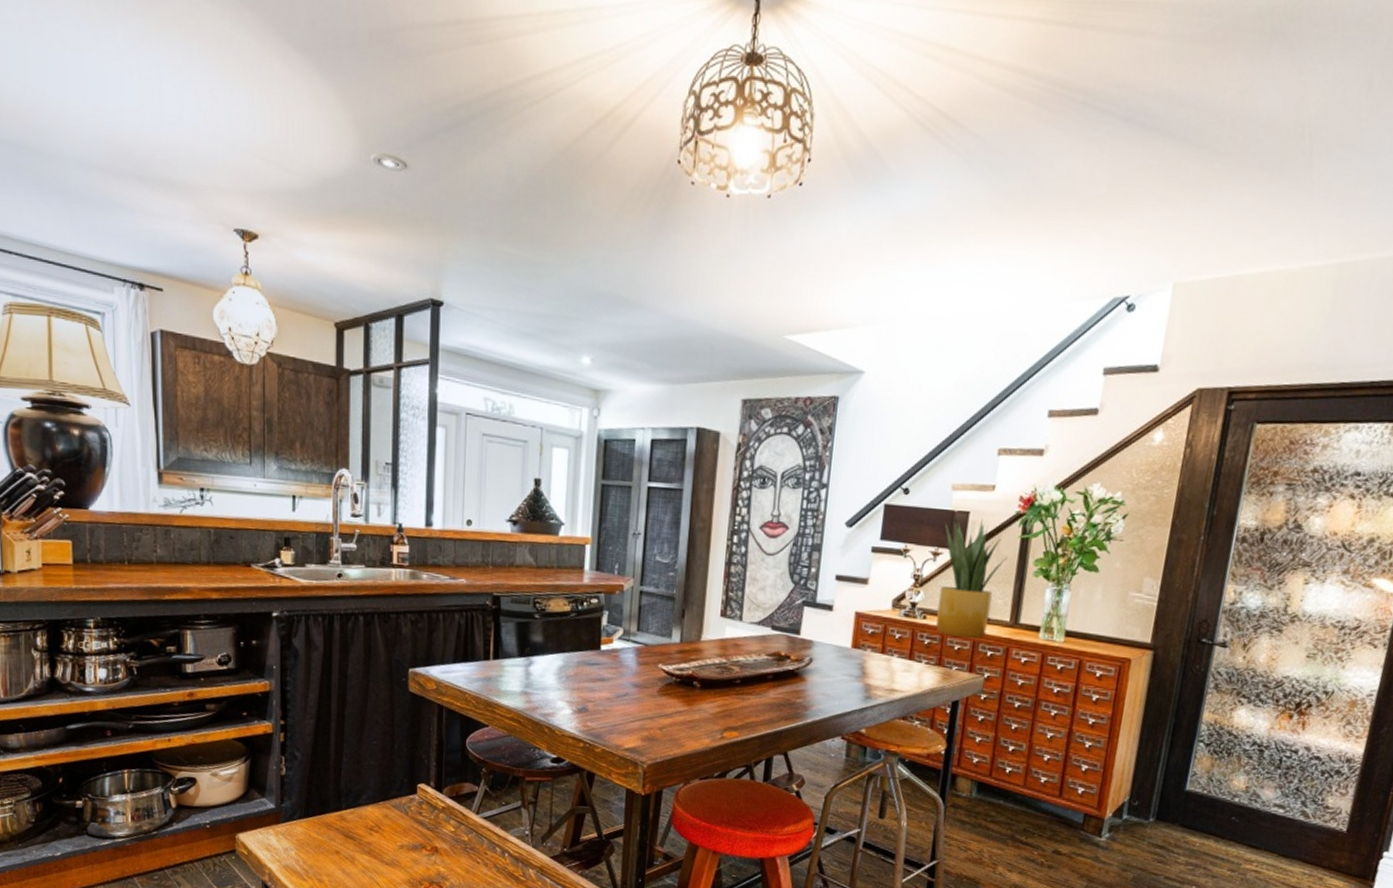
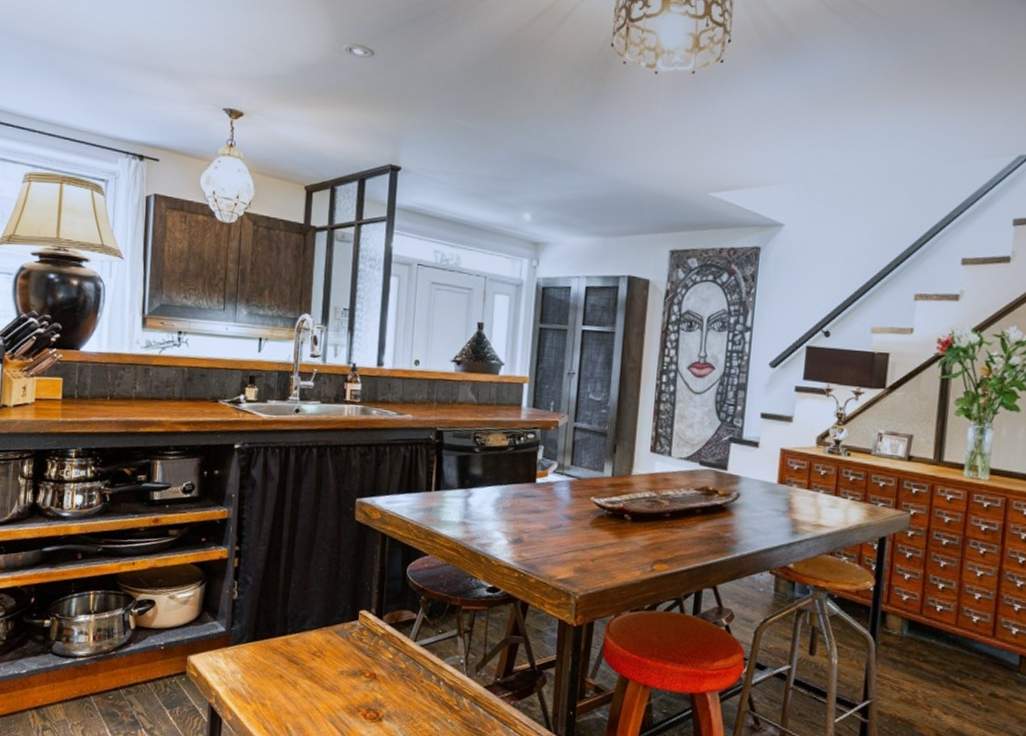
planter: present [936,518,1009,639] -> none [860,359,929,476]

